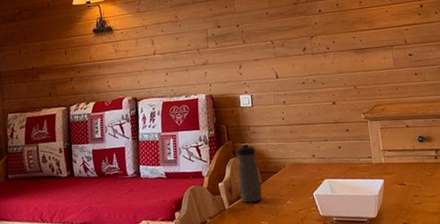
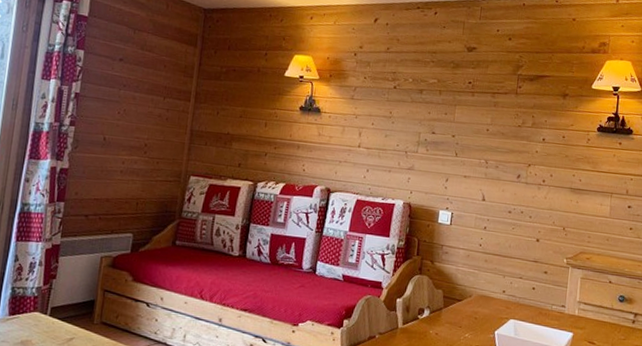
water bottle: present [236,143,262,203] -> none [417,262,444,328]

